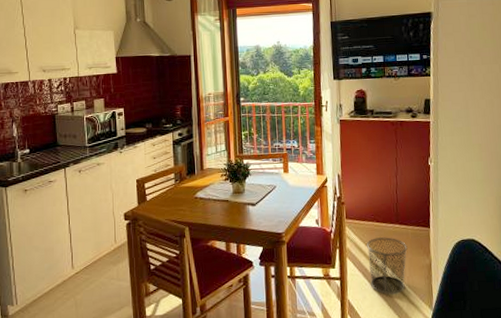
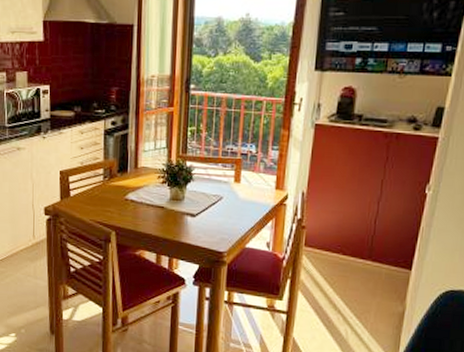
waste bin: present [366,236,408,295] -> none [322,272,378,340]

